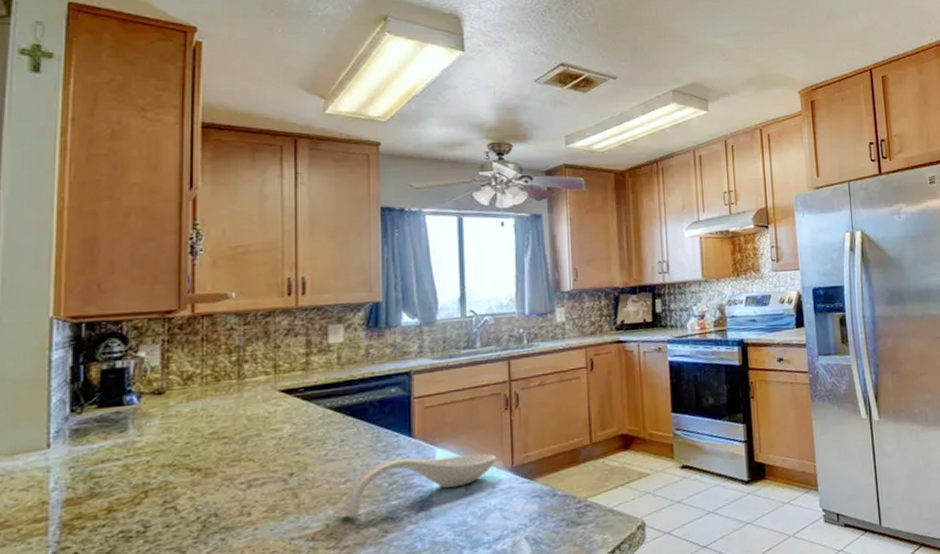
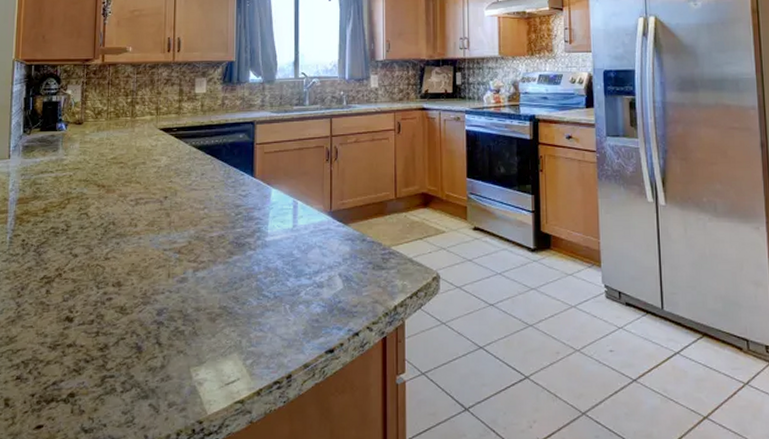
spoon rest: present [343,453,498,517] -> none [201,194,319,238]

